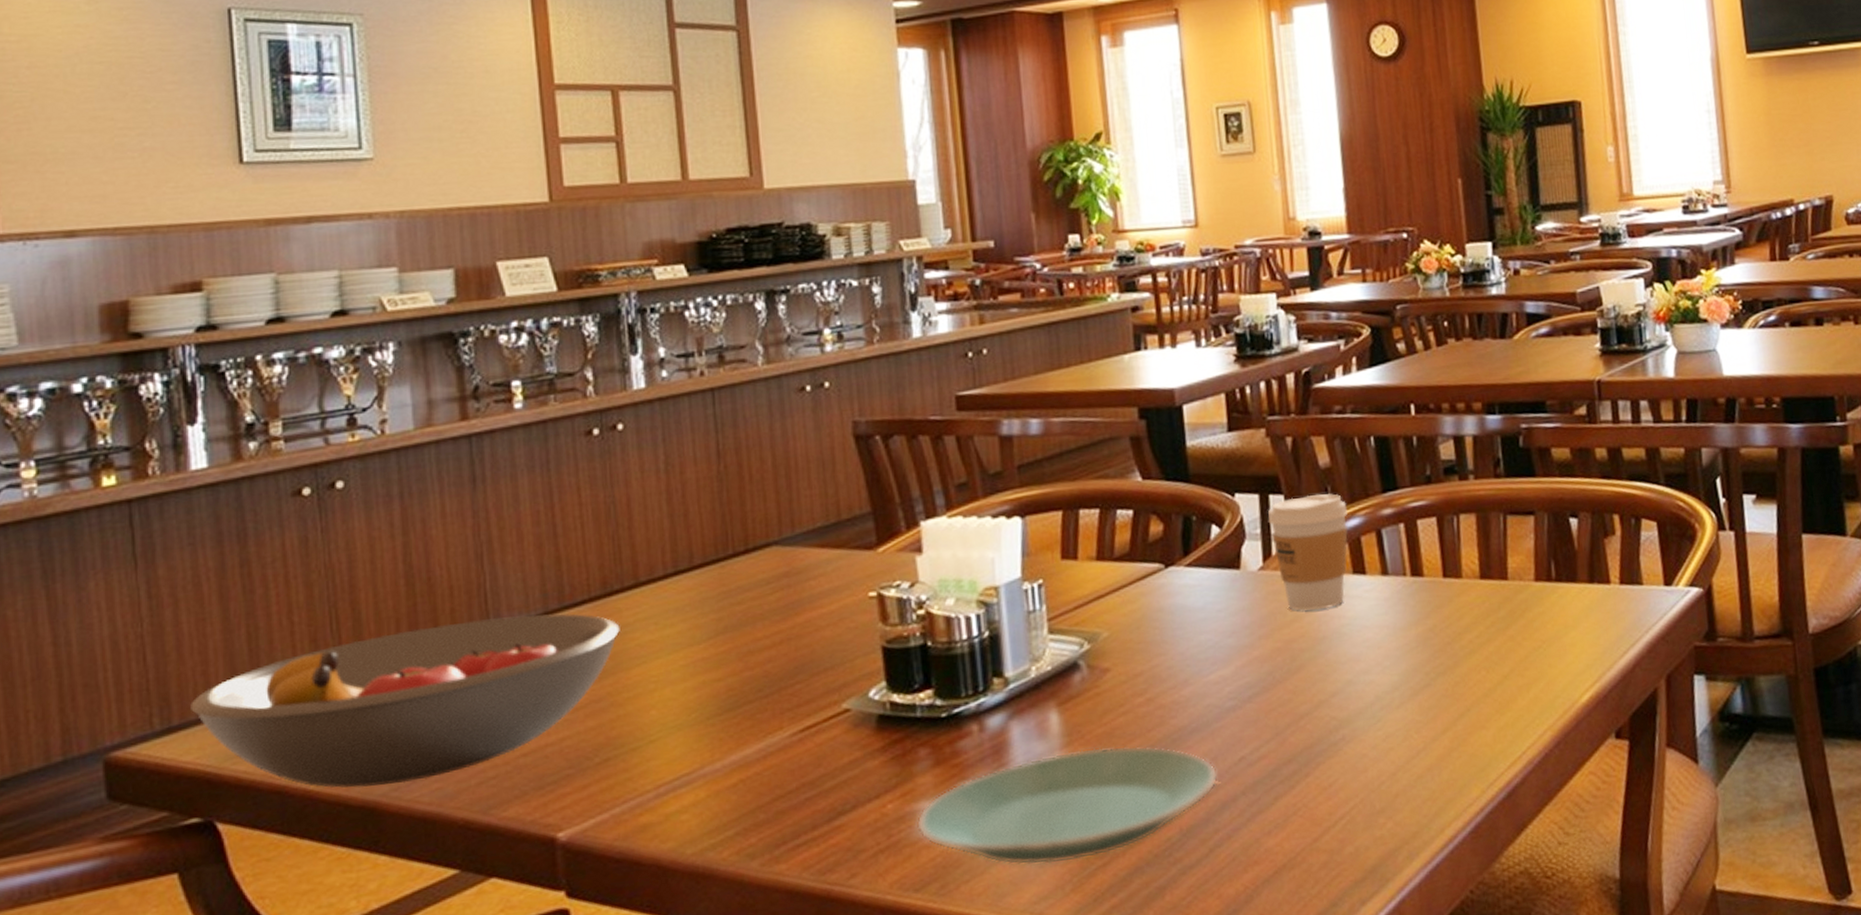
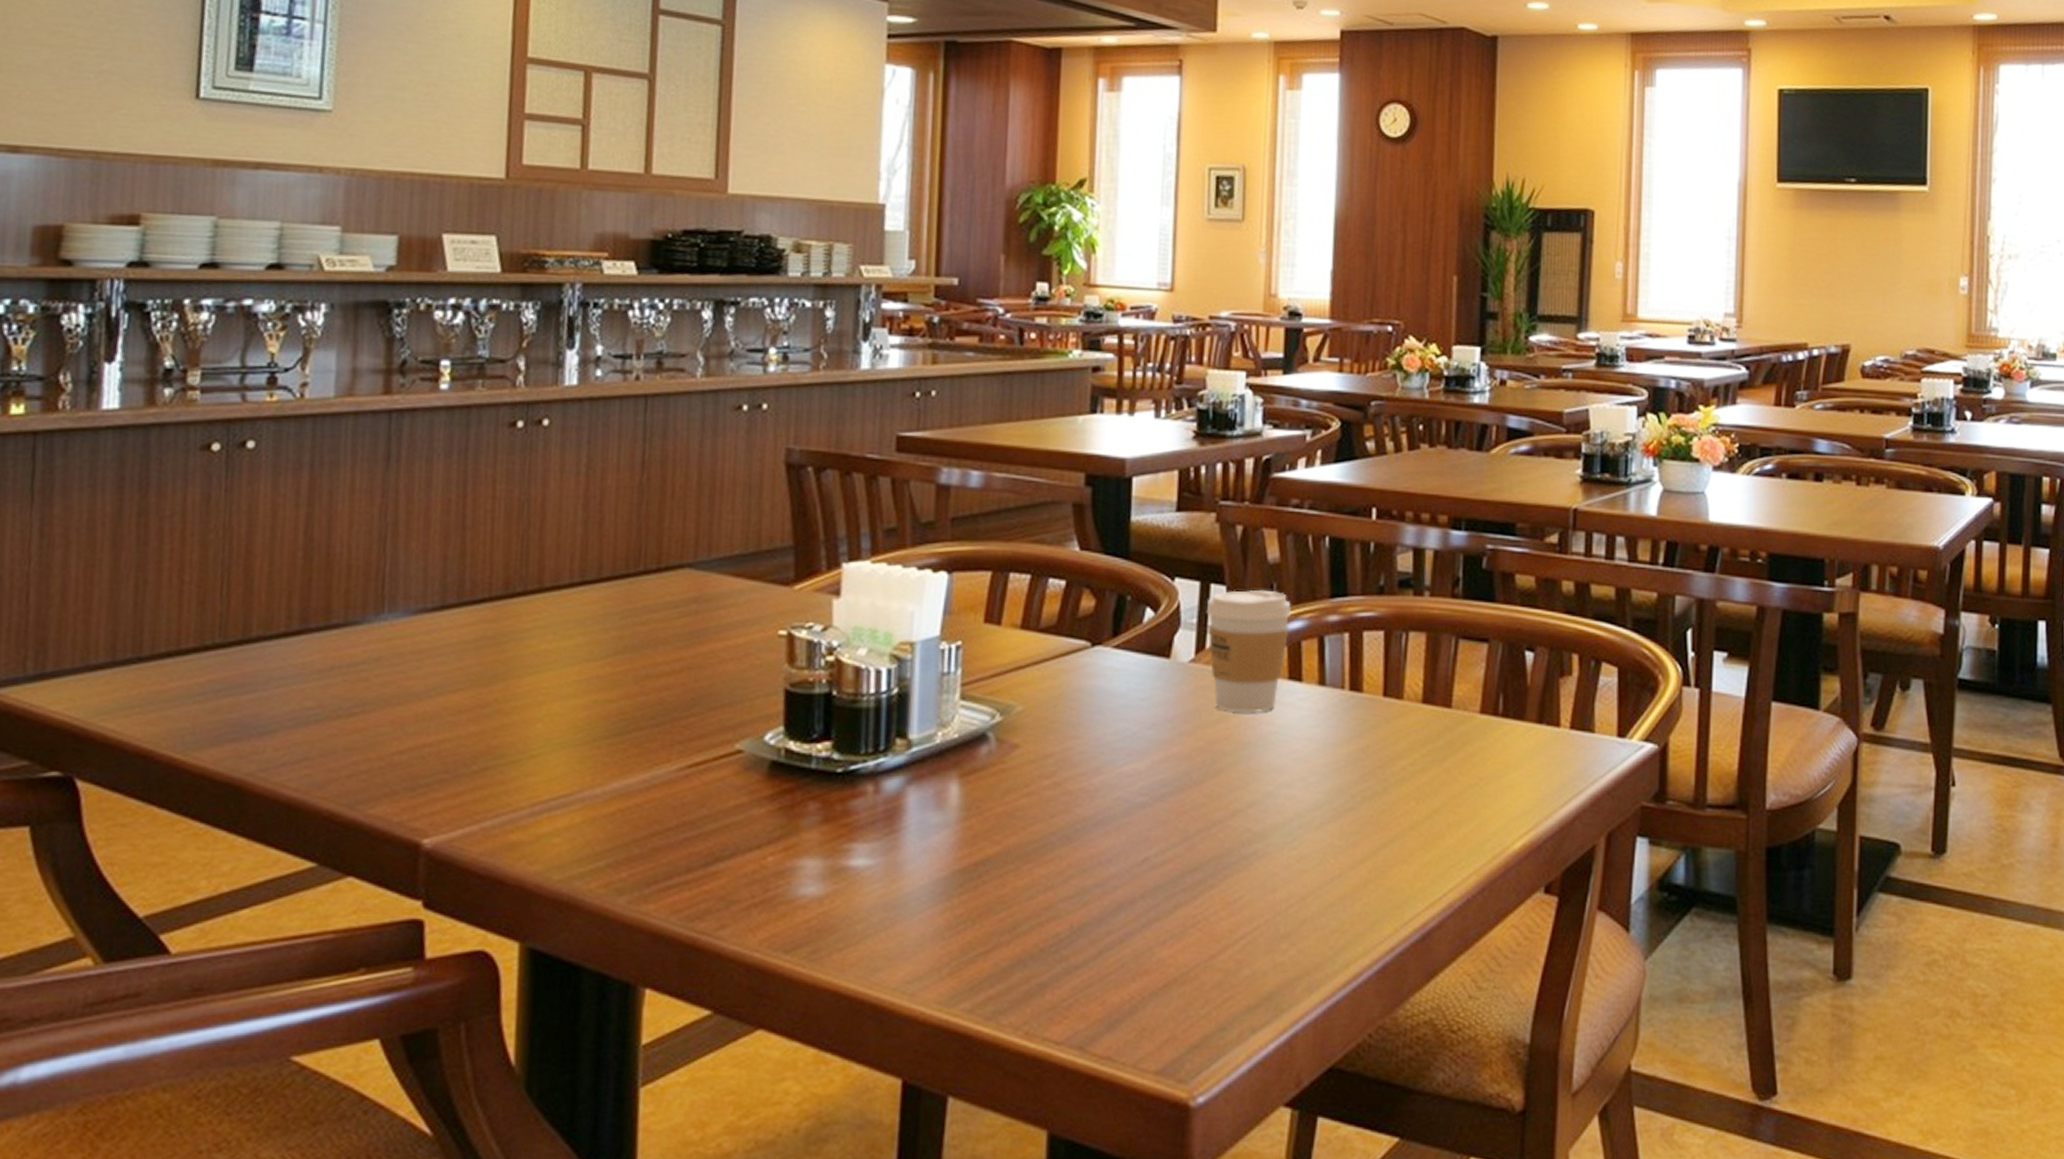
fruit bowl: present [190,613,620,788] -> none [66,604,517,765]
plate: present [916,745,1218,866] -> none [794,826,1118,945]

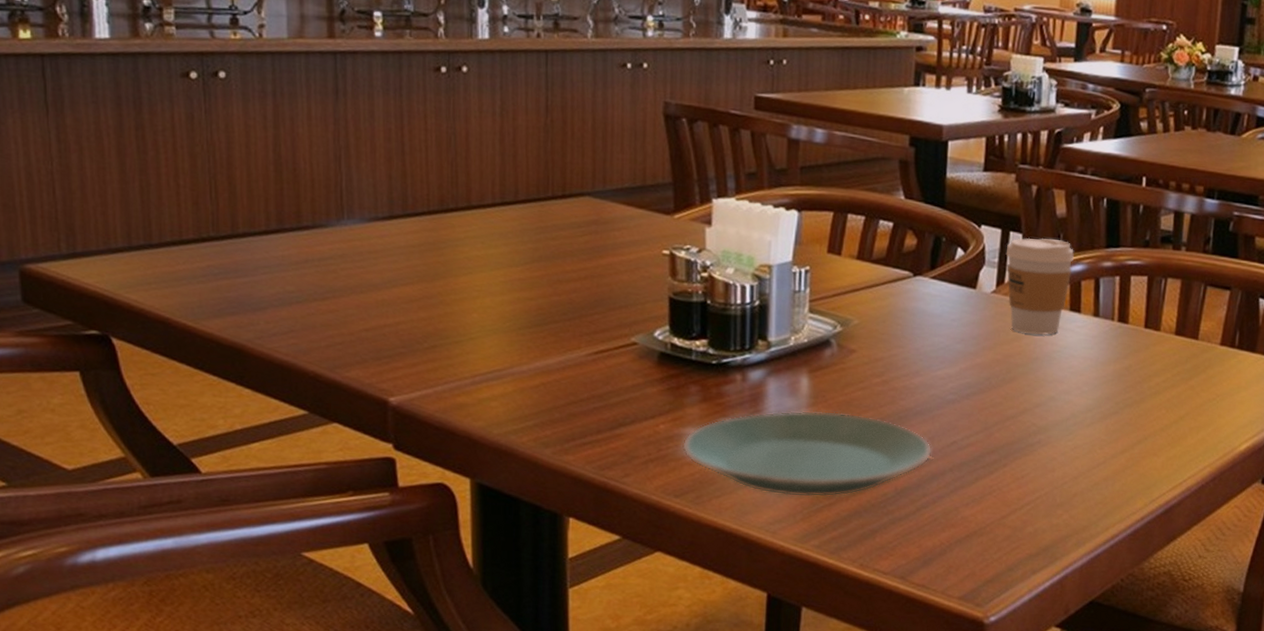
plate: none [794,826,1118,945] -> present [681,410,932,498]

